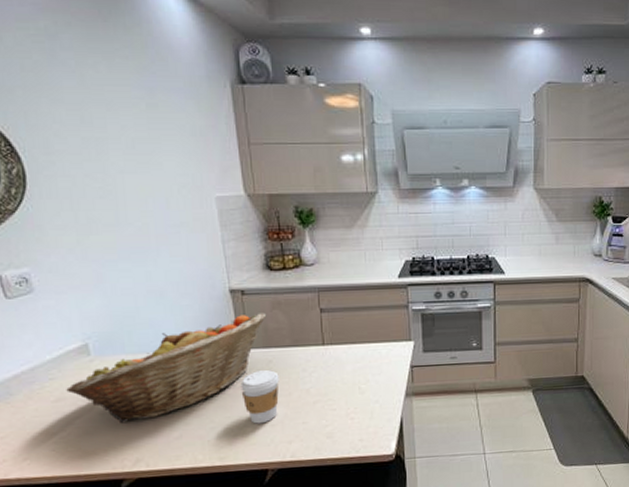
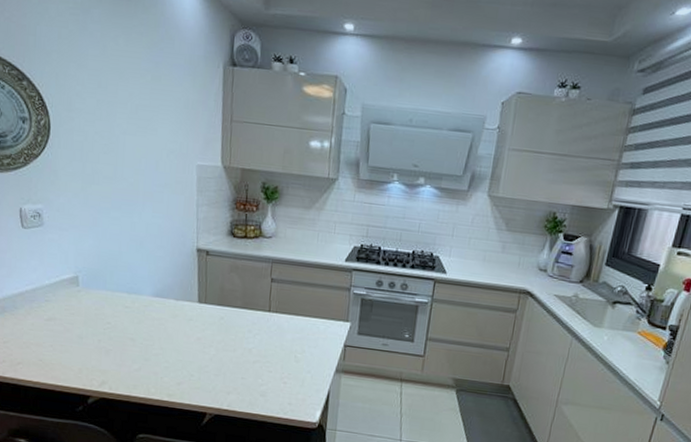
fruit basket: present [66,313,267,424] -> none [57,272,225,349]
coffee cup: present [240,370,279,424] -> none [194,324,228,372]

